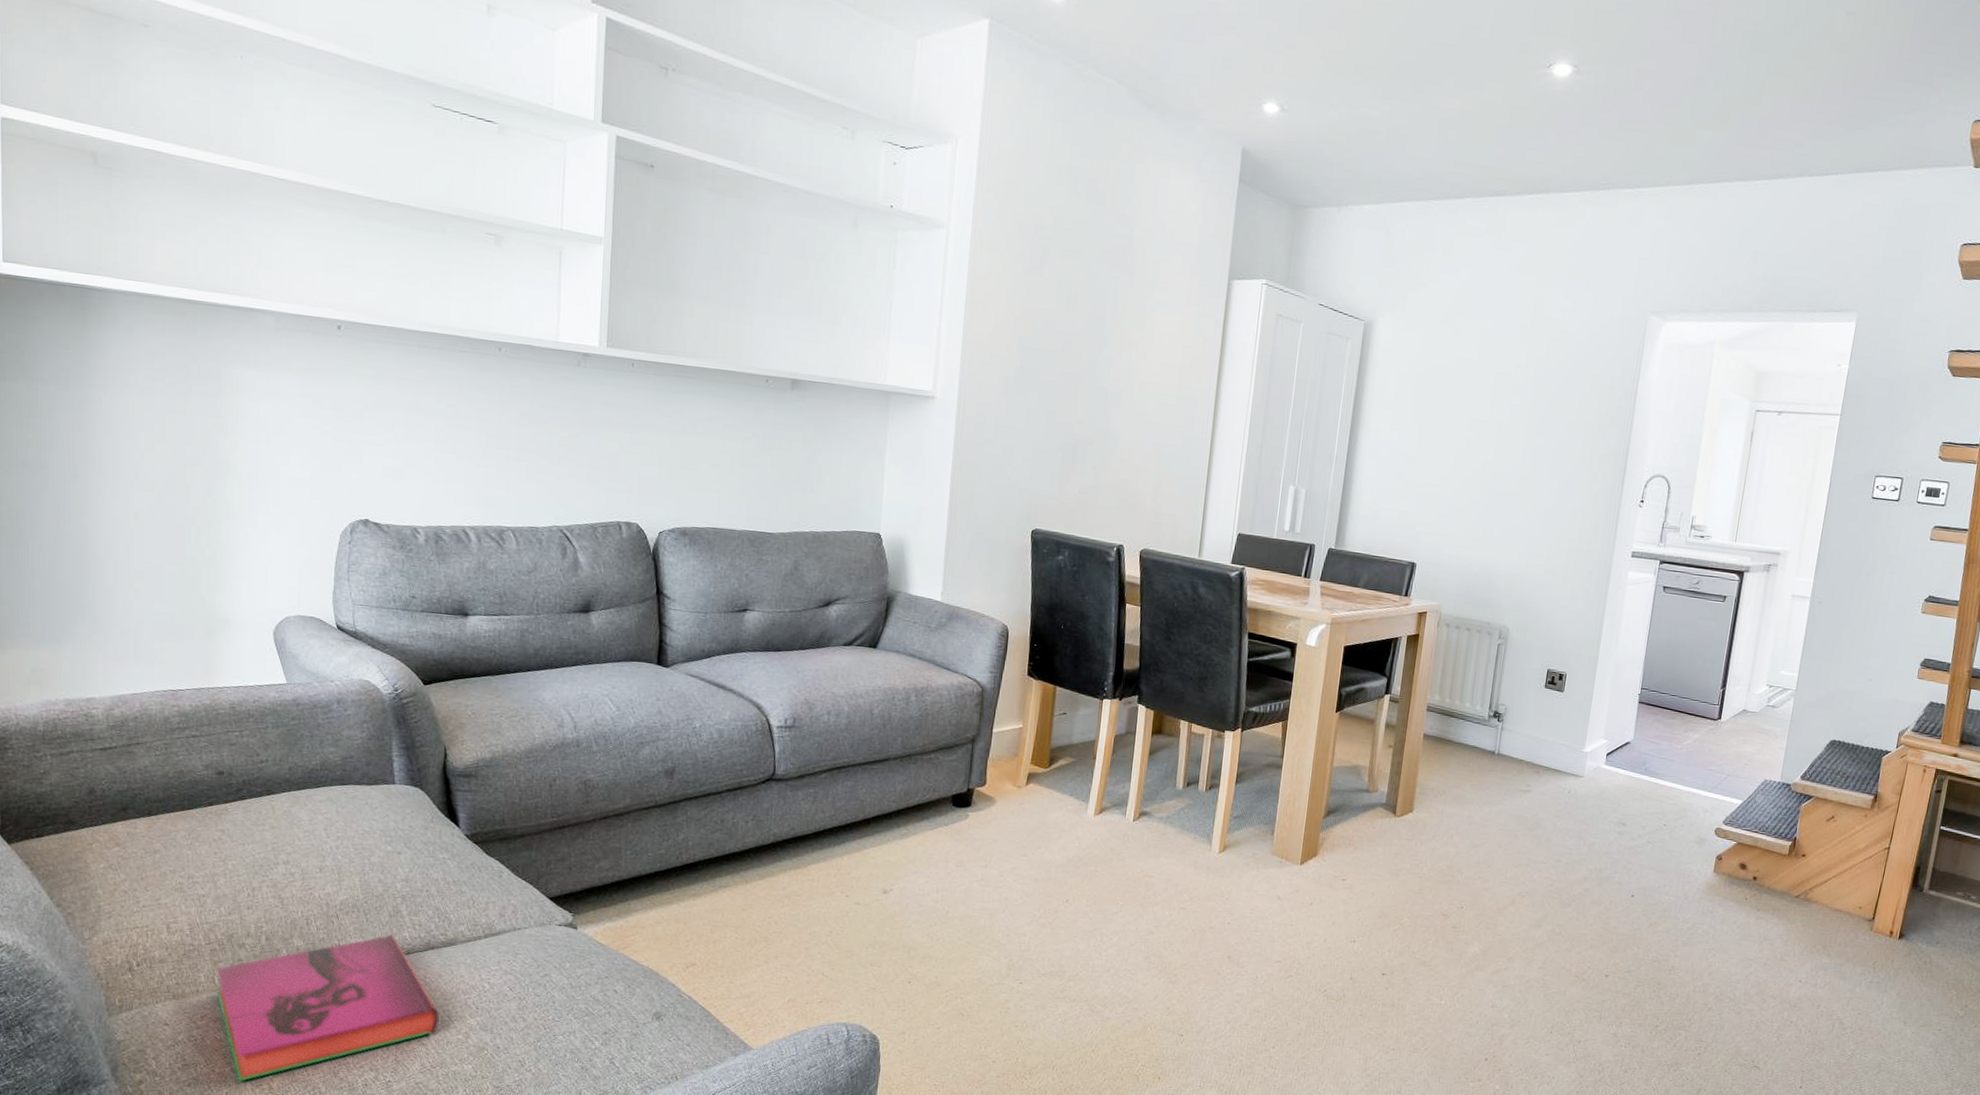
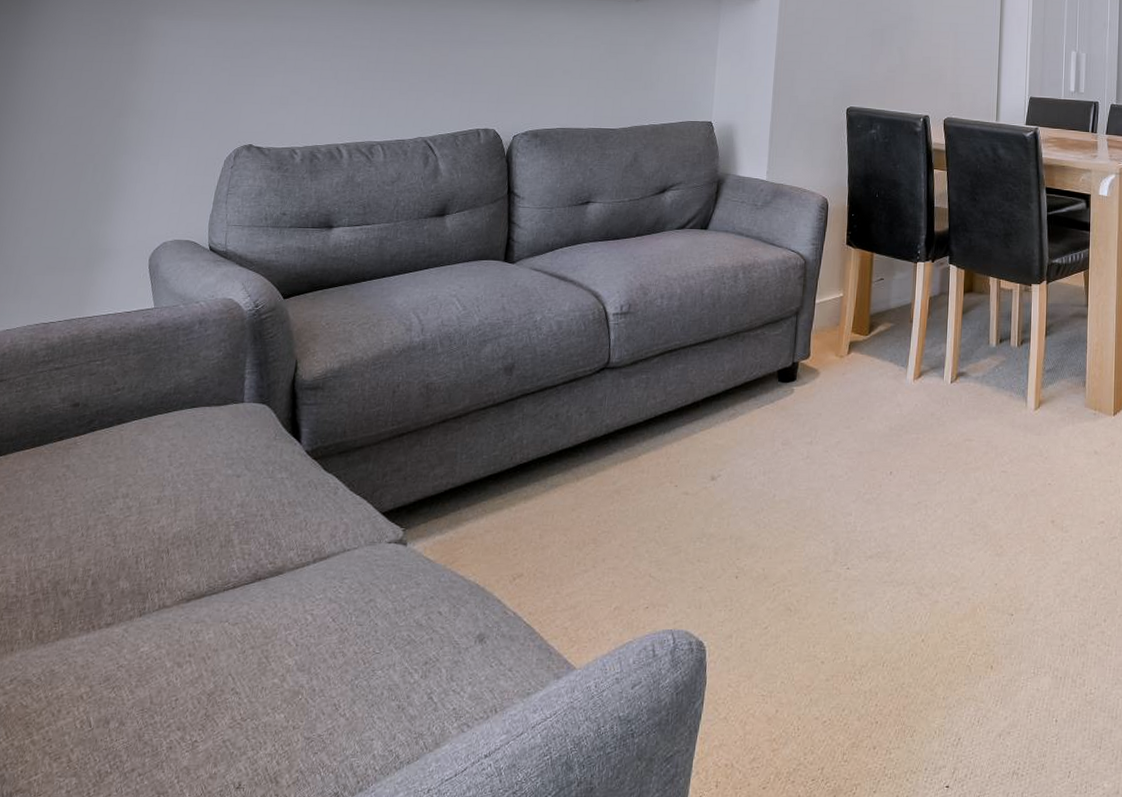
hardback book: present [217,934,439,1081] -> none [31,567,257,755]

